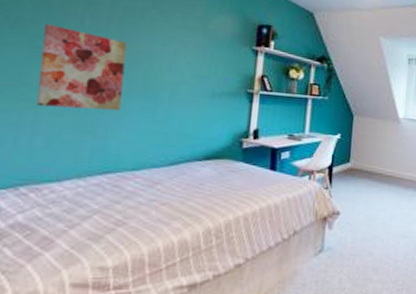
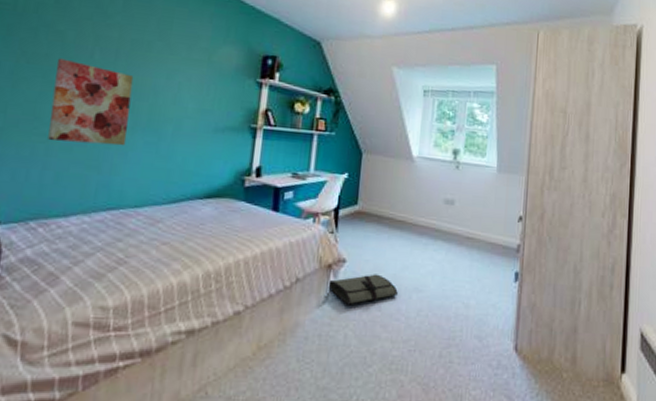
tool roll: none [322,224,387,253] -> present [327,274,398,305]

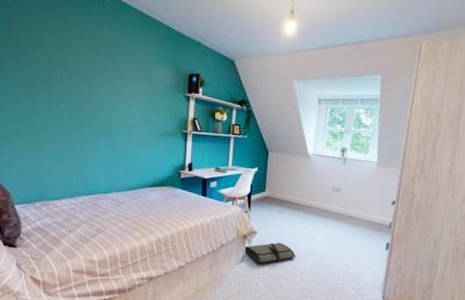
wall art: present [48,58,134,146] -> none [37,81,94,149]

